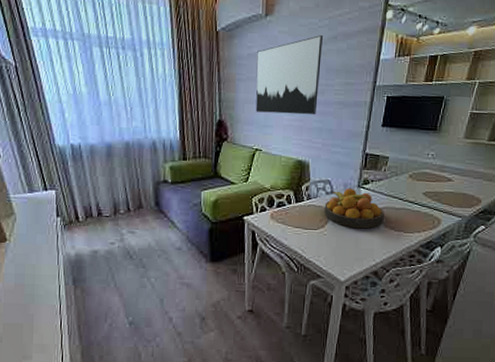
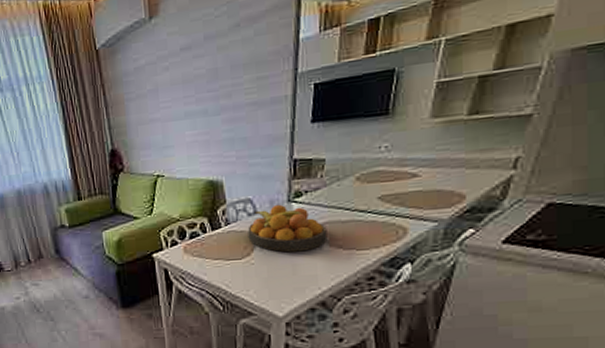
wall art: present [255,35,323,115] -> none [145,26,225,133]

